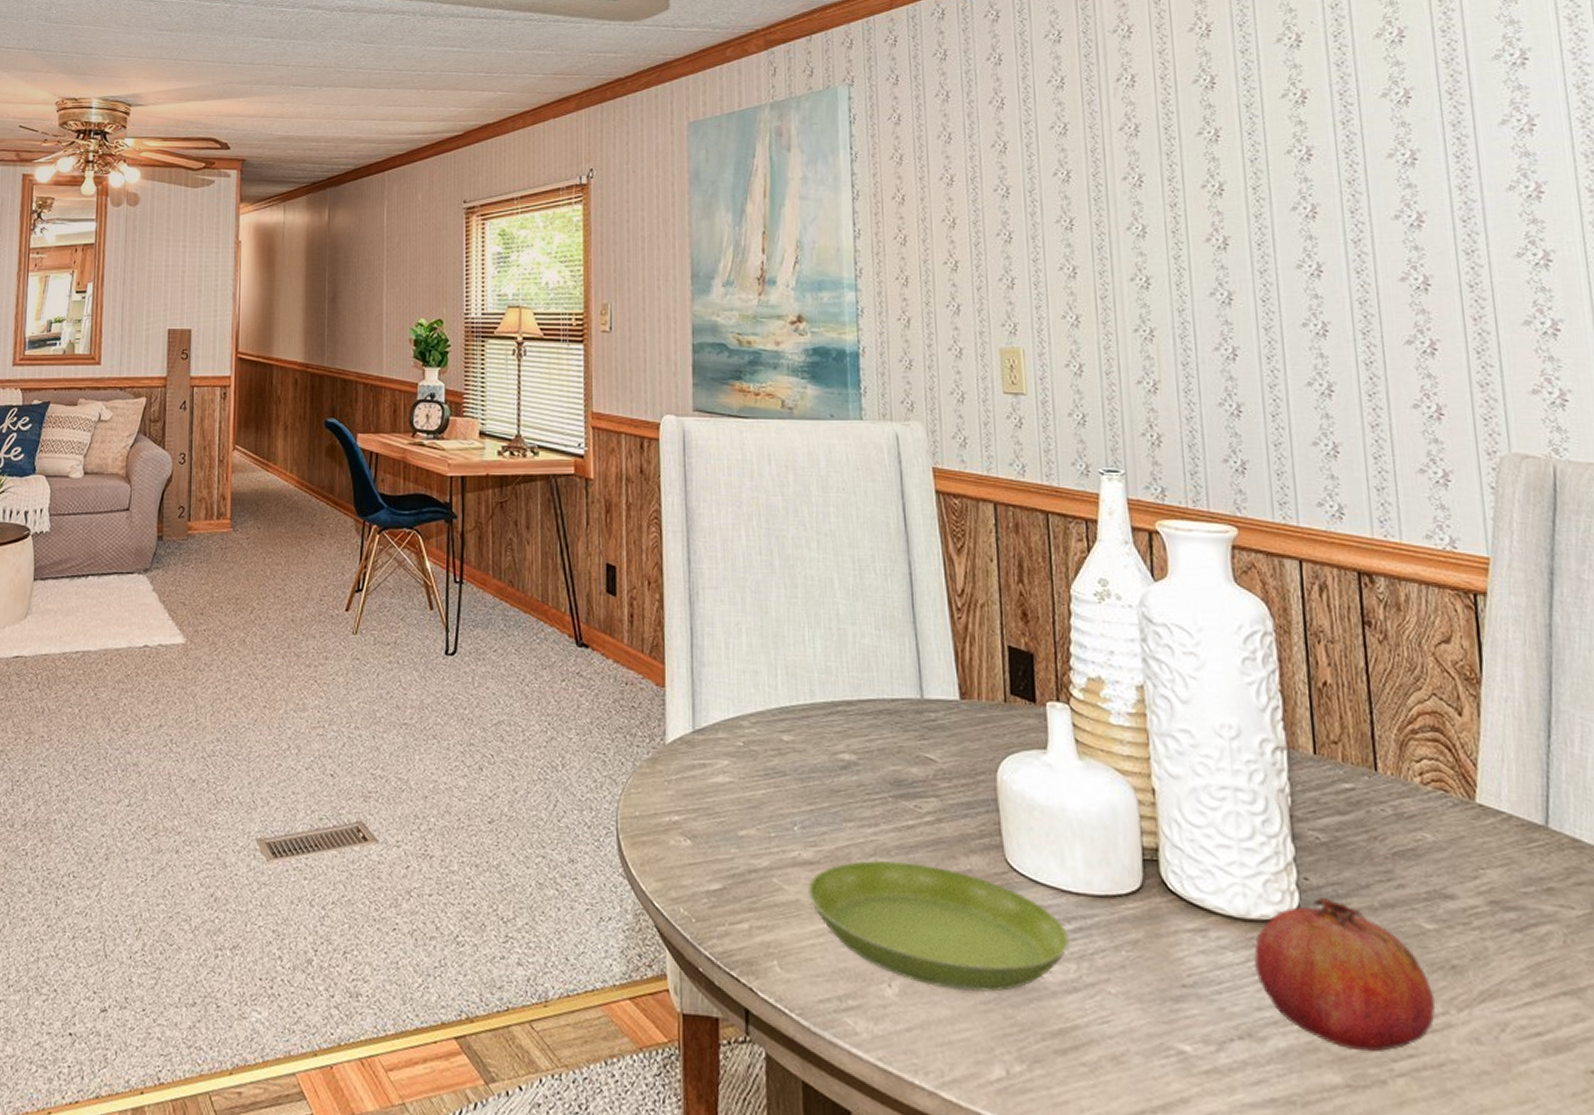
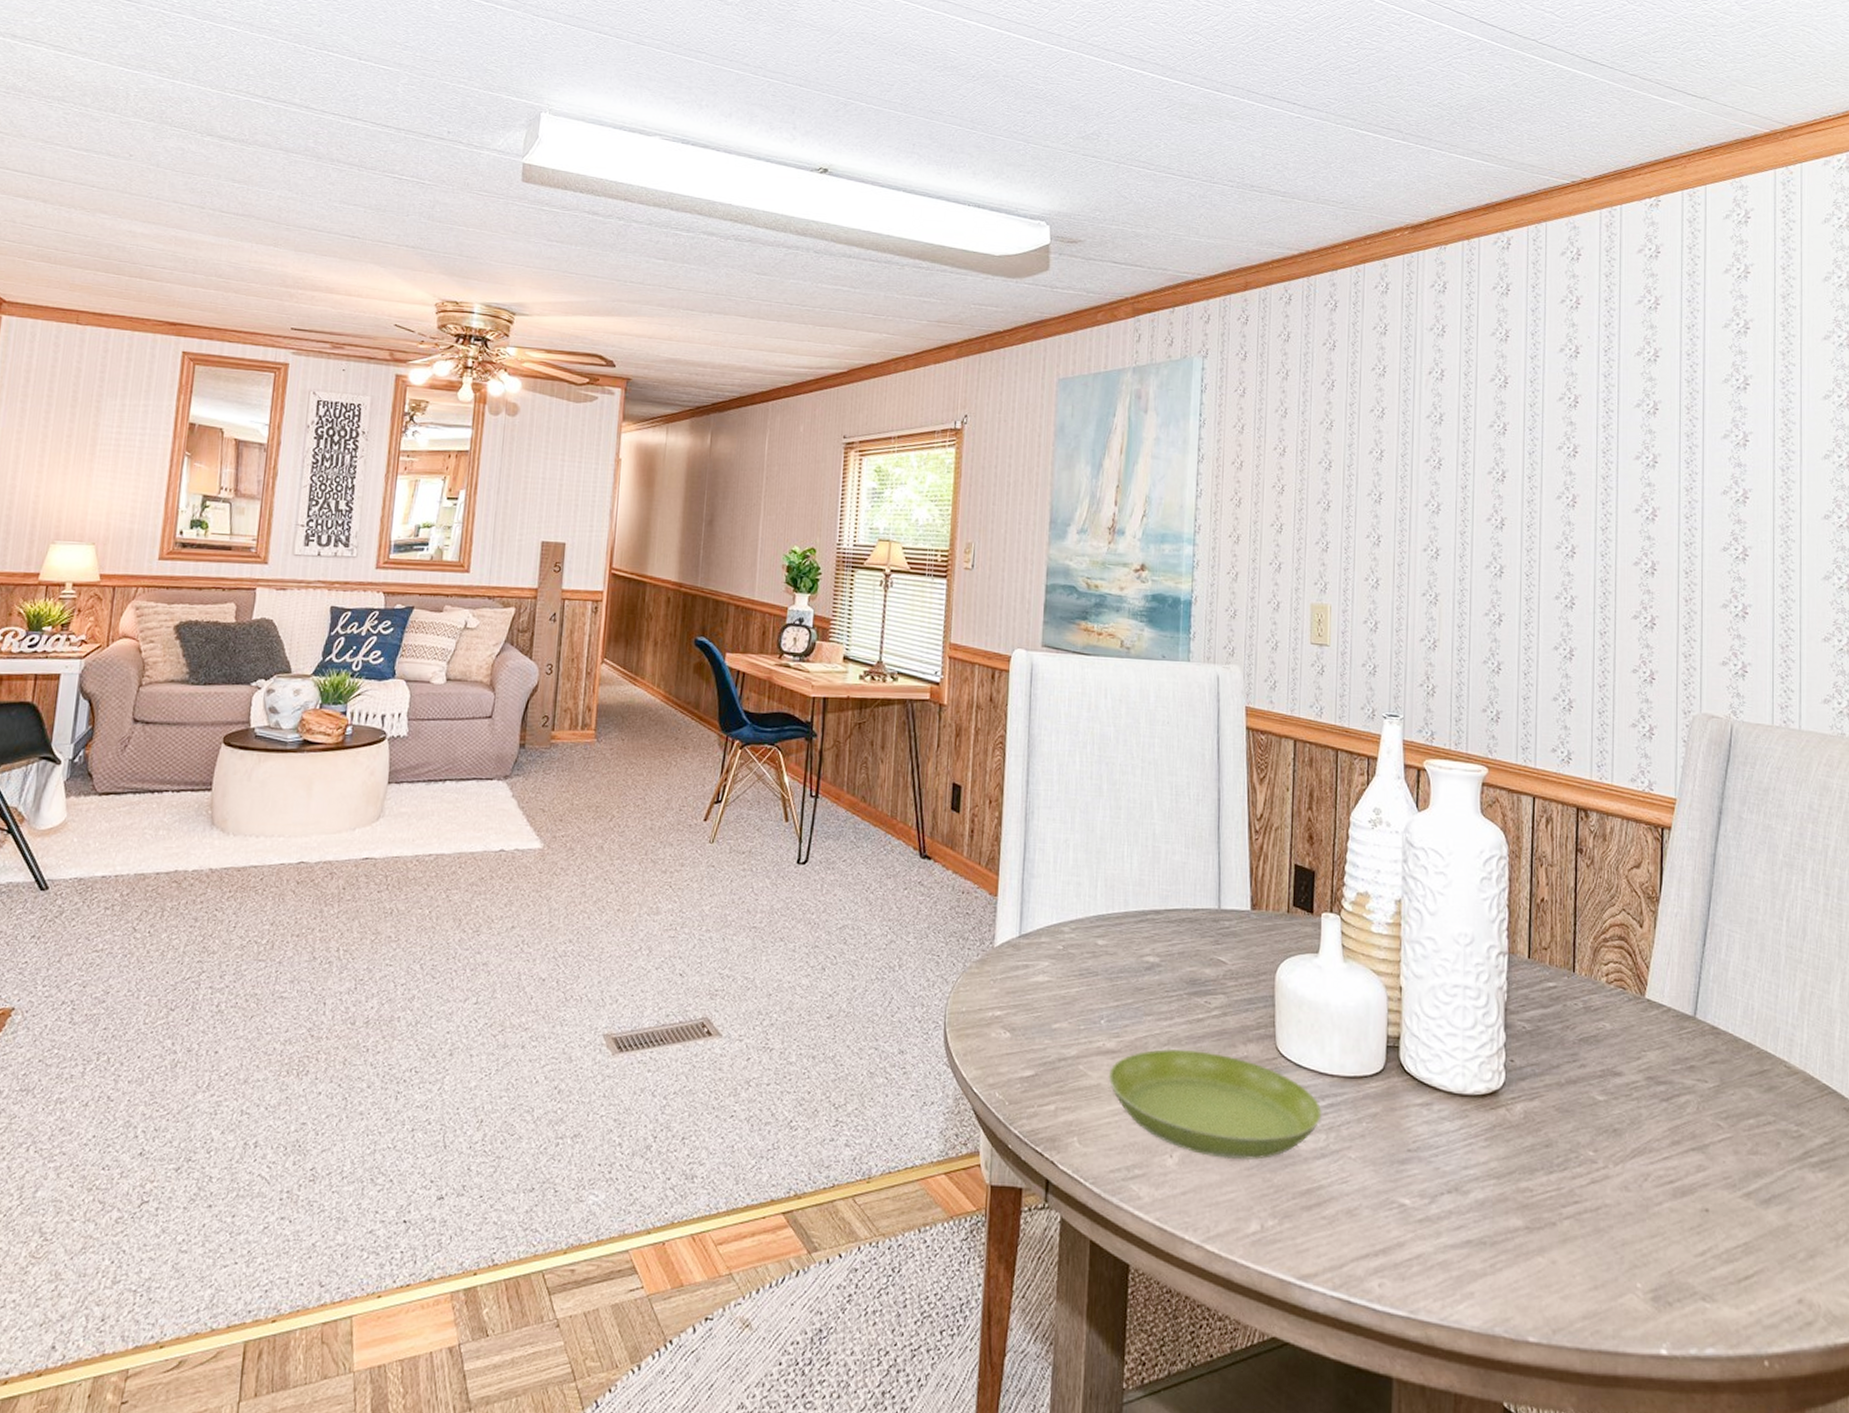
fruit: present [1253,896,1436,1053] -> none [1465,1075,1599,1200]

